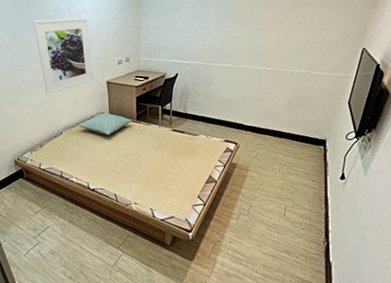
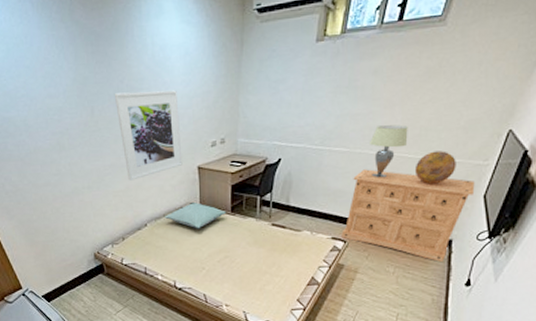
dresser: none [232,81,341,160] -> present [341,169,475,263]
lampshade: none [251,45,283,89] -> present [370,124,408,178]
decorative sphere: none [290,65,324,93] -> present [414,151,456,184]

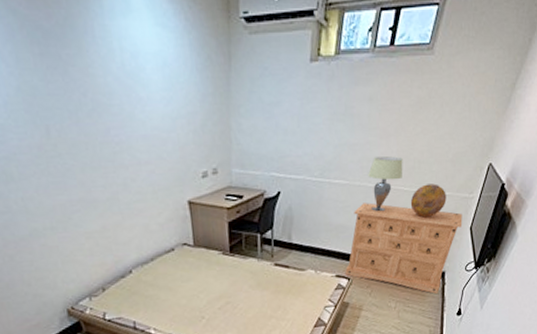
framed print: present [114,90,183,181] -> none [75,108,170,219]
pillow: present [165,202,226,229] -> none [153,243,224,274]

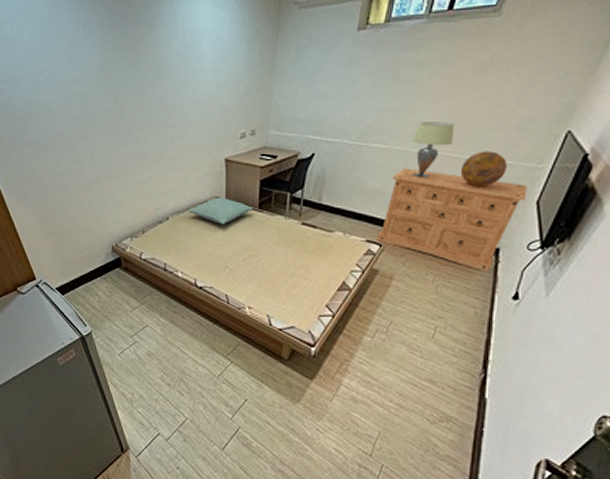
pillow: none [153,243,224,274] -> present [188,197,253,225]

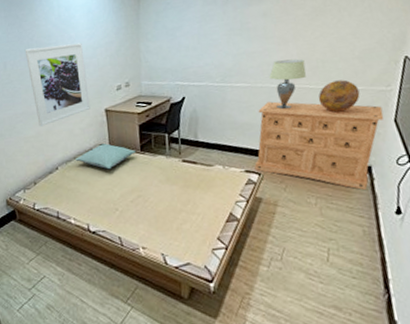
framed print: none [140,77,209,171] -> present [24,43,90,127]

